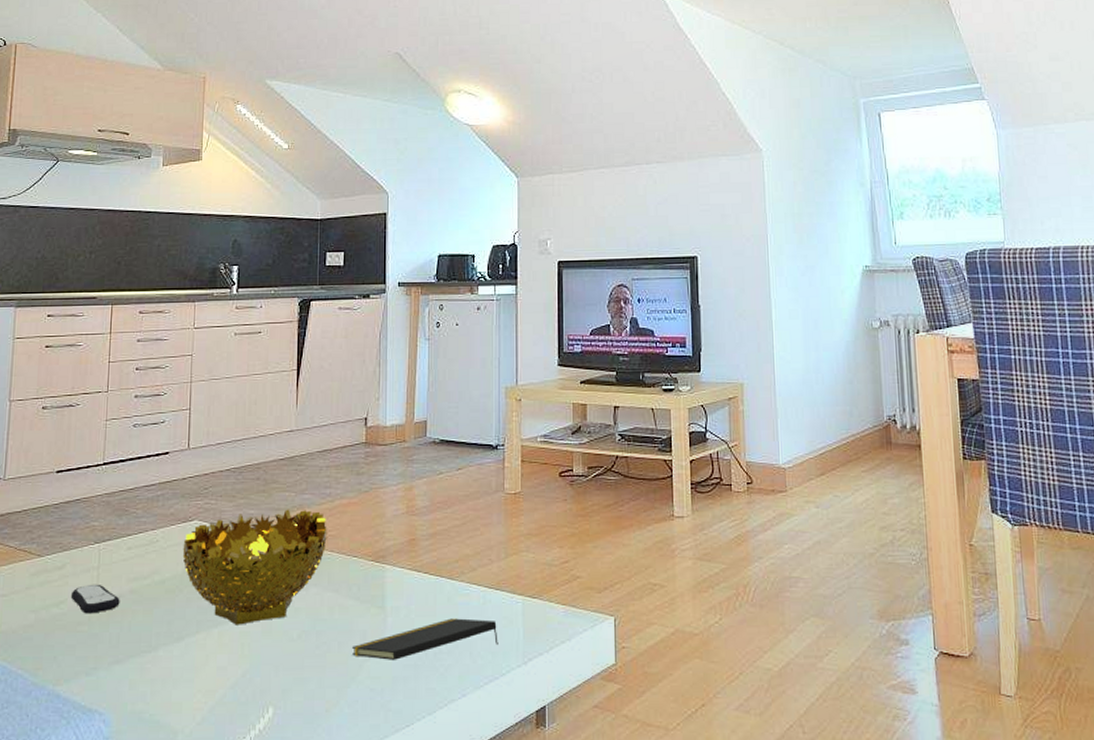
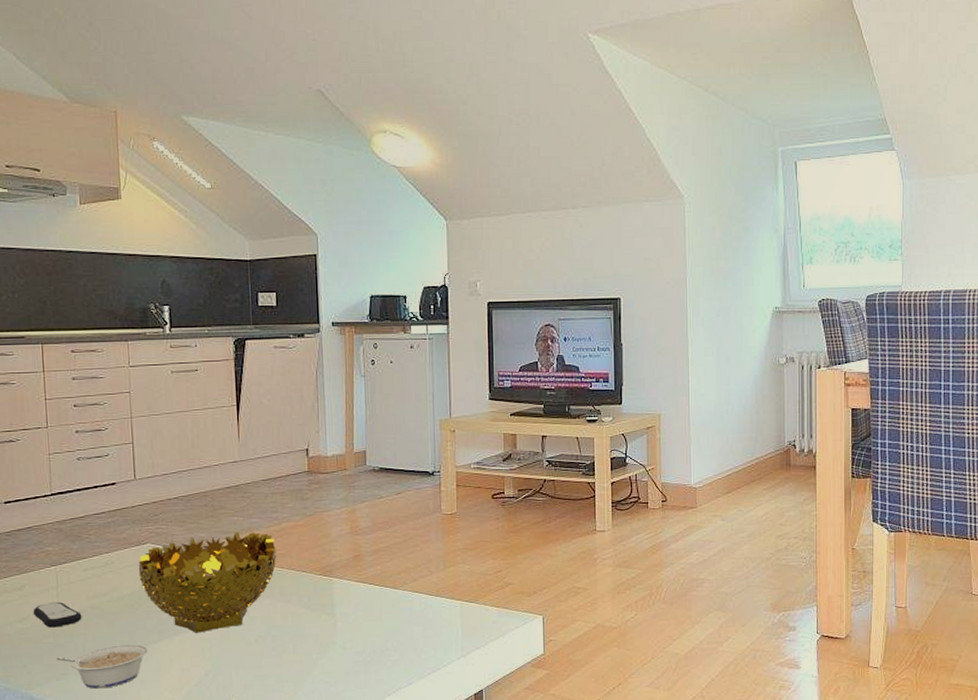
legume: none [88,636,185,688] -> present [56,644,148,689]
notepad: present [352,618,498,660] -> none [306,621,439,658]

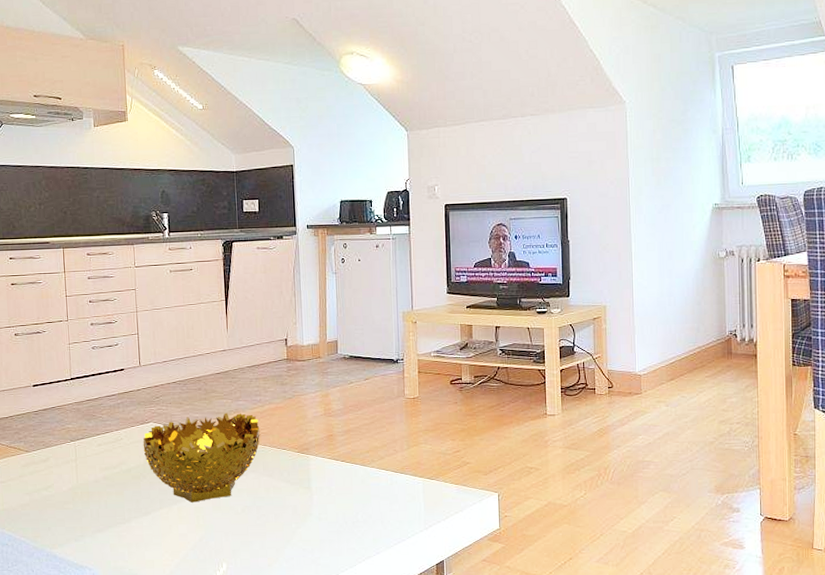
remote control: present [33,601,82,628] -> none [56,472,96,495]
legume: present [56,644,148,689] -> none [75,511,152,550]

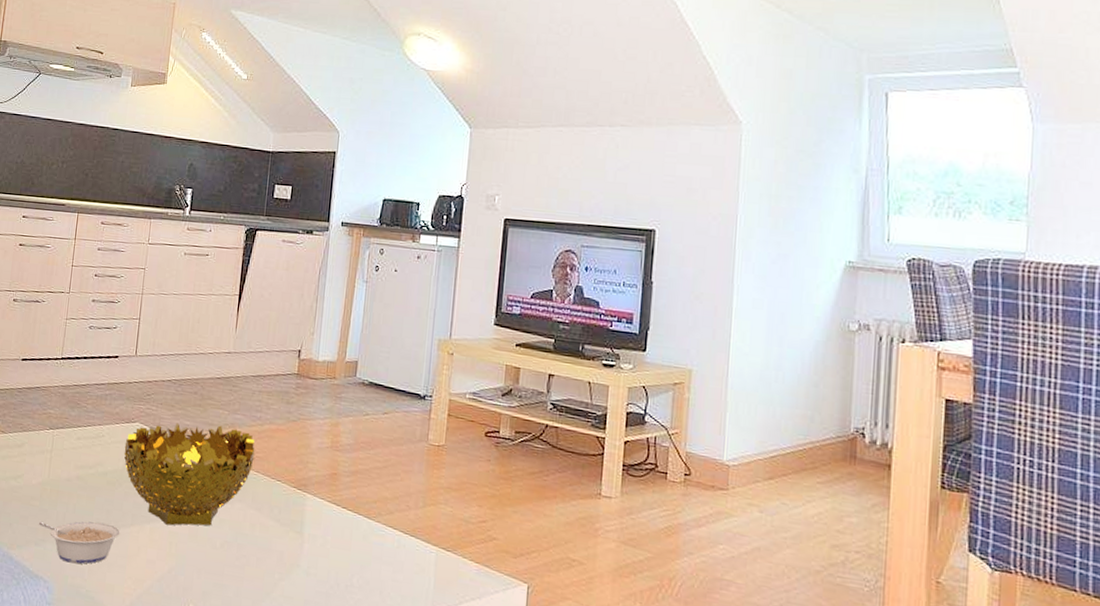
legume: none [75,511,152,550] -> present [38,521,121,564]

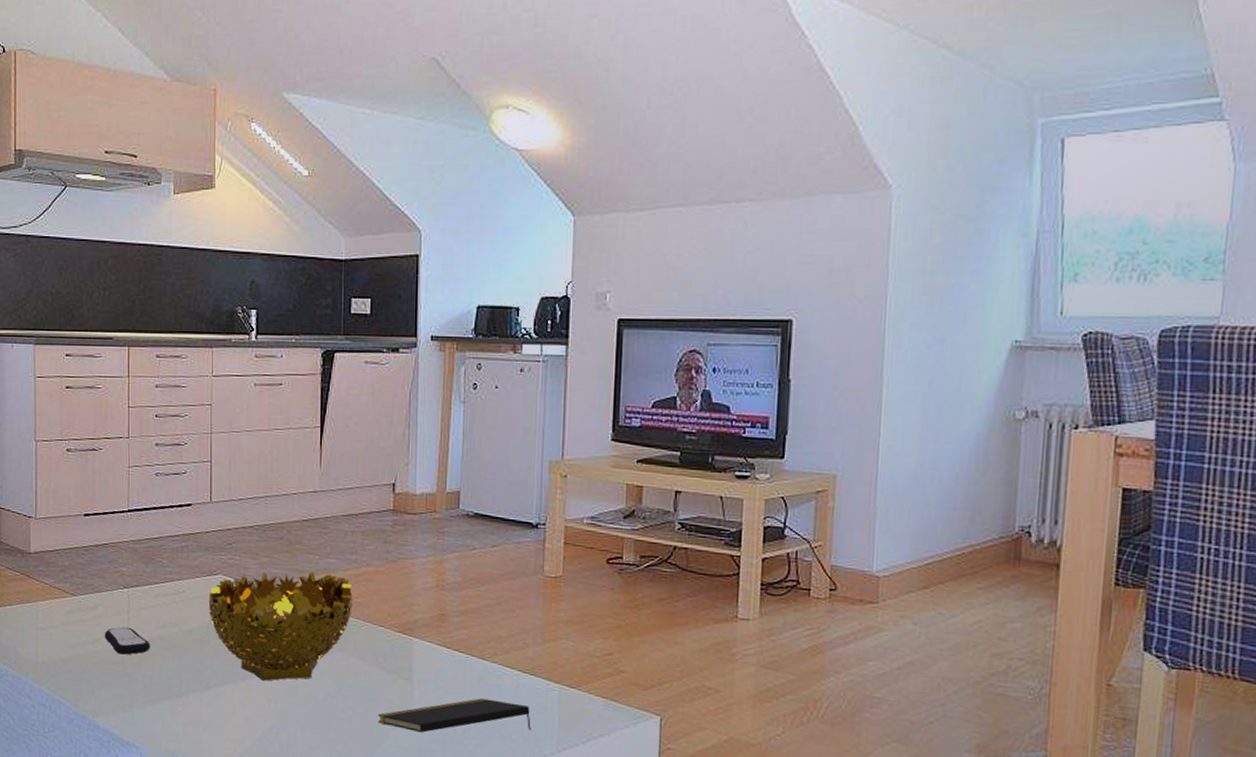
remote control: none [27,465,68,492] -> present [104,626,150,655]
legume: present [38,521,121,564] -> none [123,682,213,728]
notepad: none [269,555,409,590] -> present [378,698,531,733]

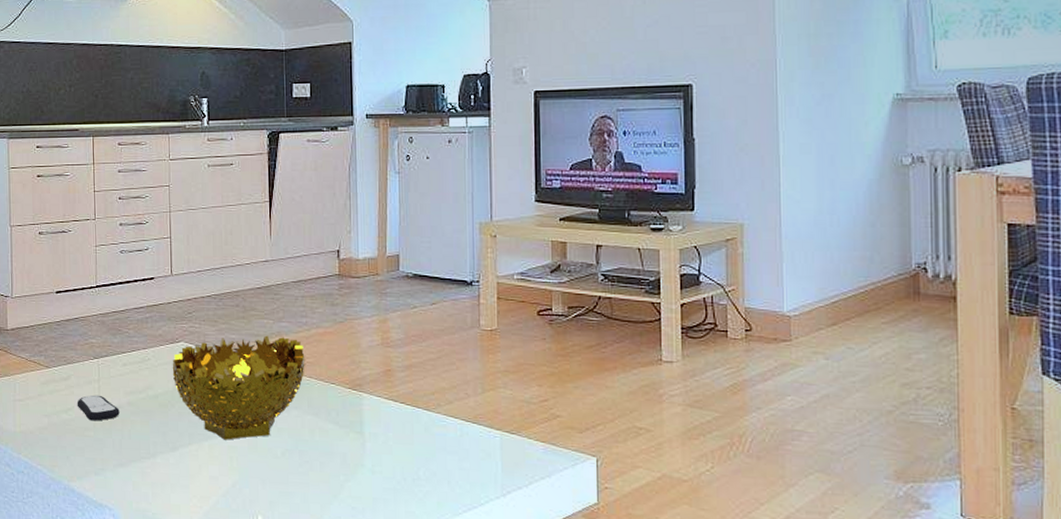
notepad: present [378,698,531,733] -> none [334,447,476,483]

